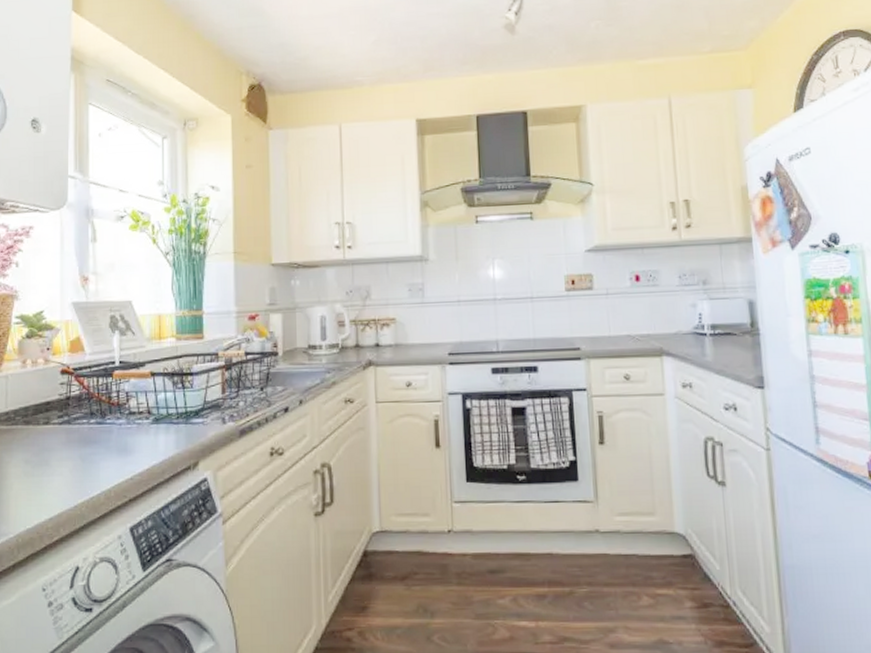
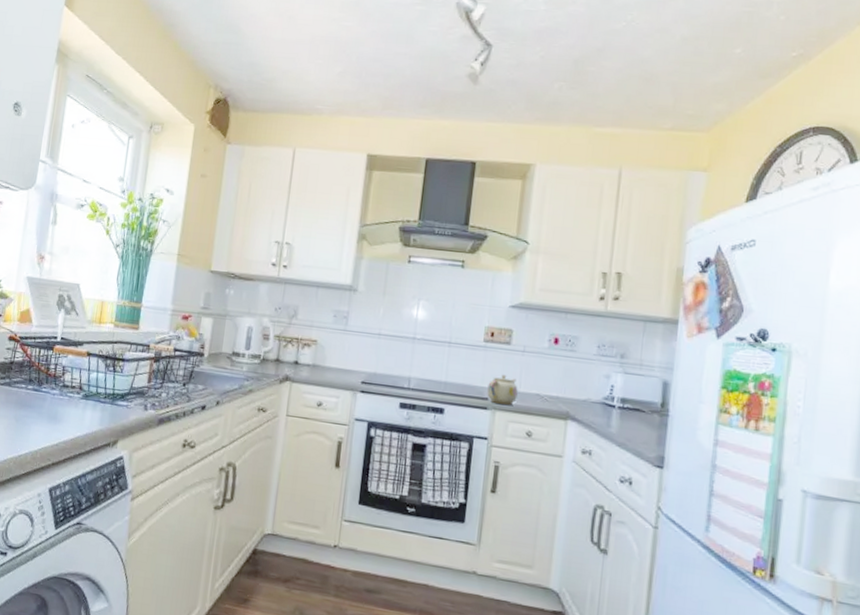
teapot: none [577,321,609,353] -> present [487,374,518,406]

